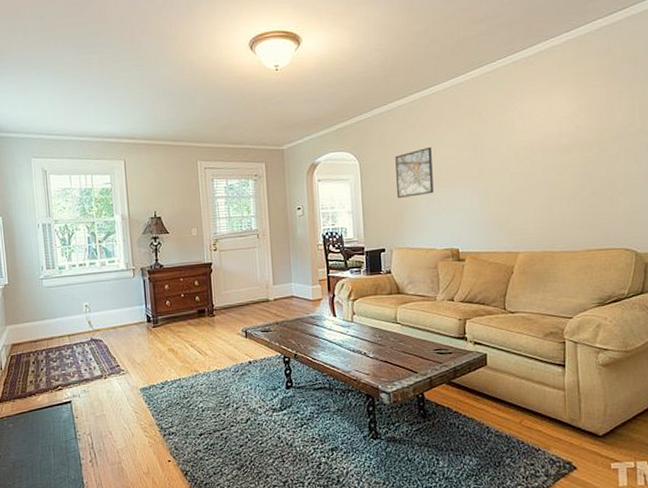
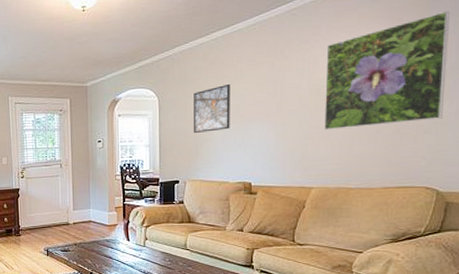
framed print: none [521,76,634,194] -> present [324,10,450,130]

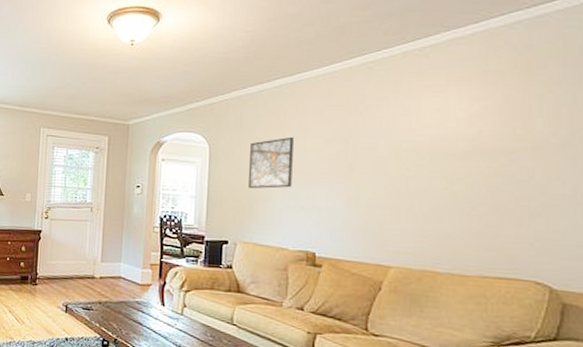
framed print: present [324,10,450,130] -> none [406,78,557,202]

